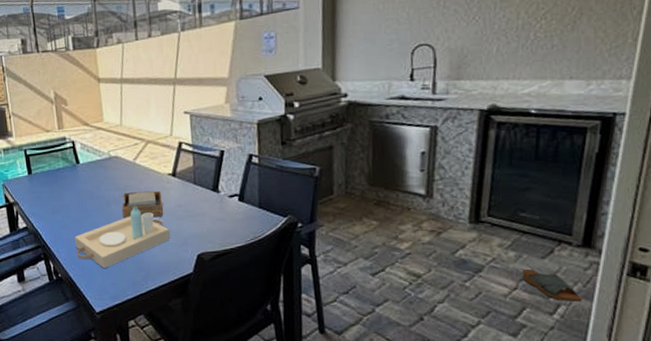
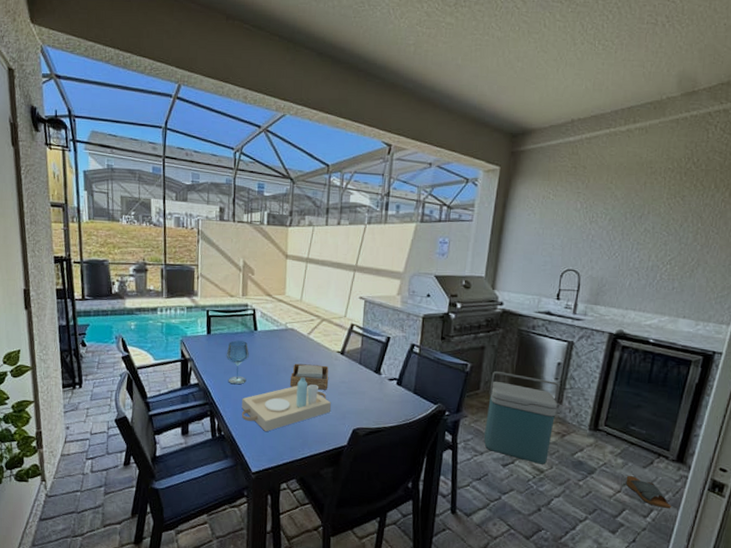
wine glass: none [51,176,76,224] -> present [226,340,249,385]
cooler: none [344,171,429,269] -> present [484,371,560,465]

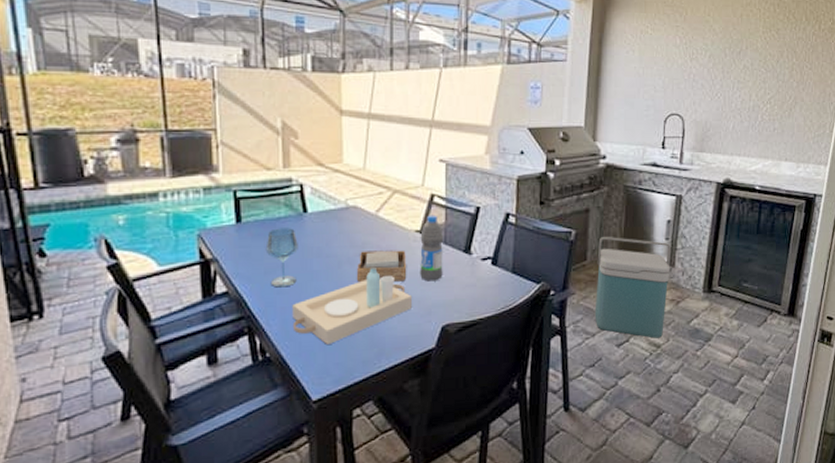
water bottle: none [338,340,360,393] -> present [419,215,444,282]
sandal: present [626,476,672,509] -> none [742,337,786,368]

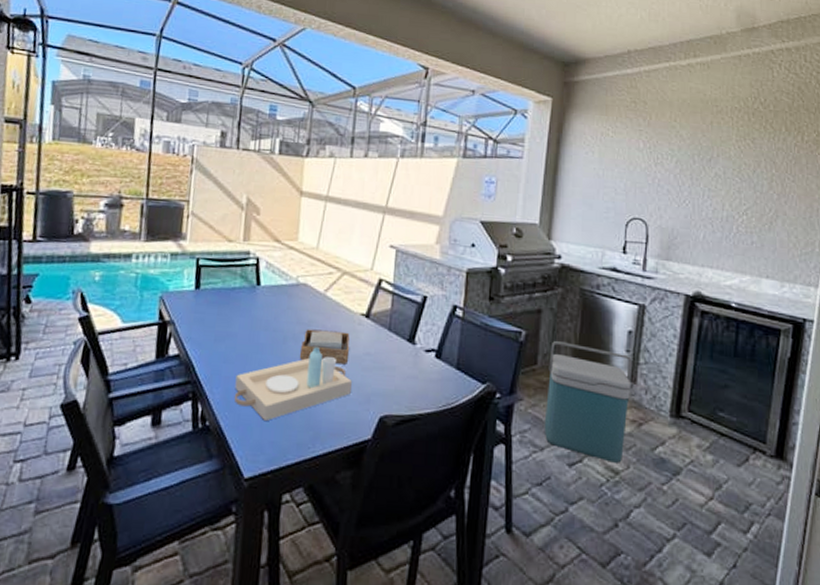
wine glass: present [265,228,298,288] -> none [218,298,249,357]
water bottle: present [419,215,444,282] -> none [361,299,389,368]

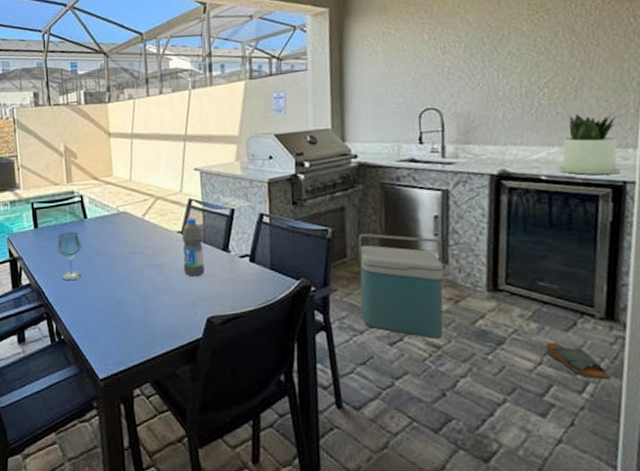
wine glass: none [218,298,249,357] -> present [56,231,82,281]
serving tray: present [234,347,352,421] -> none [79,265,179,330]
napkin holder: present [299,329,350,364] -> none [129,249,172,278]
water bottle: none [361,299,389,368] -> present [182,217,205,277]
sandal: none [718,477,775,522] -> present [545,343,612,380]
planter: none [747,244,804,311] -> present [557,113,622,176]

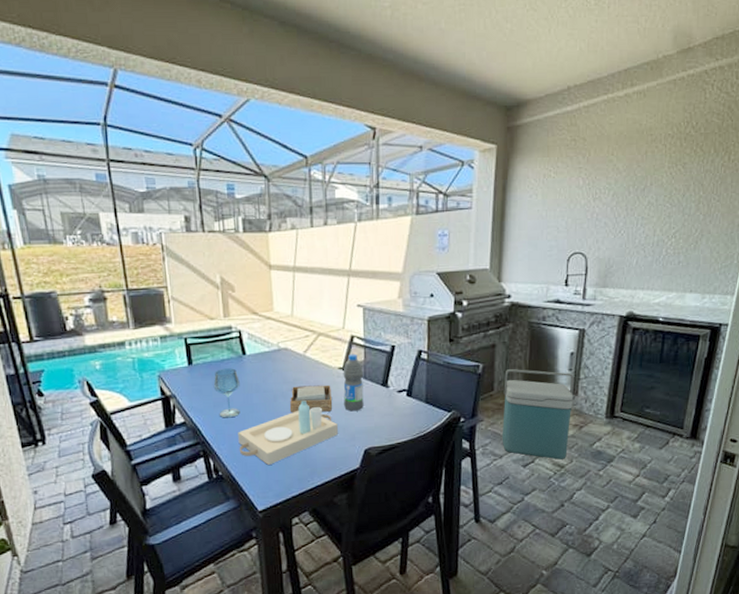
serving tray: none [79,265,179,330] -> present [238,400,338,465]
napkin holder: none [129,249,172,278] -> present [289,384,332,413]
sandal: present [545,343,612,380] -> none [644,459,688,486]
planter: present [557,113,622,176] -> none [672,262,724,318]

